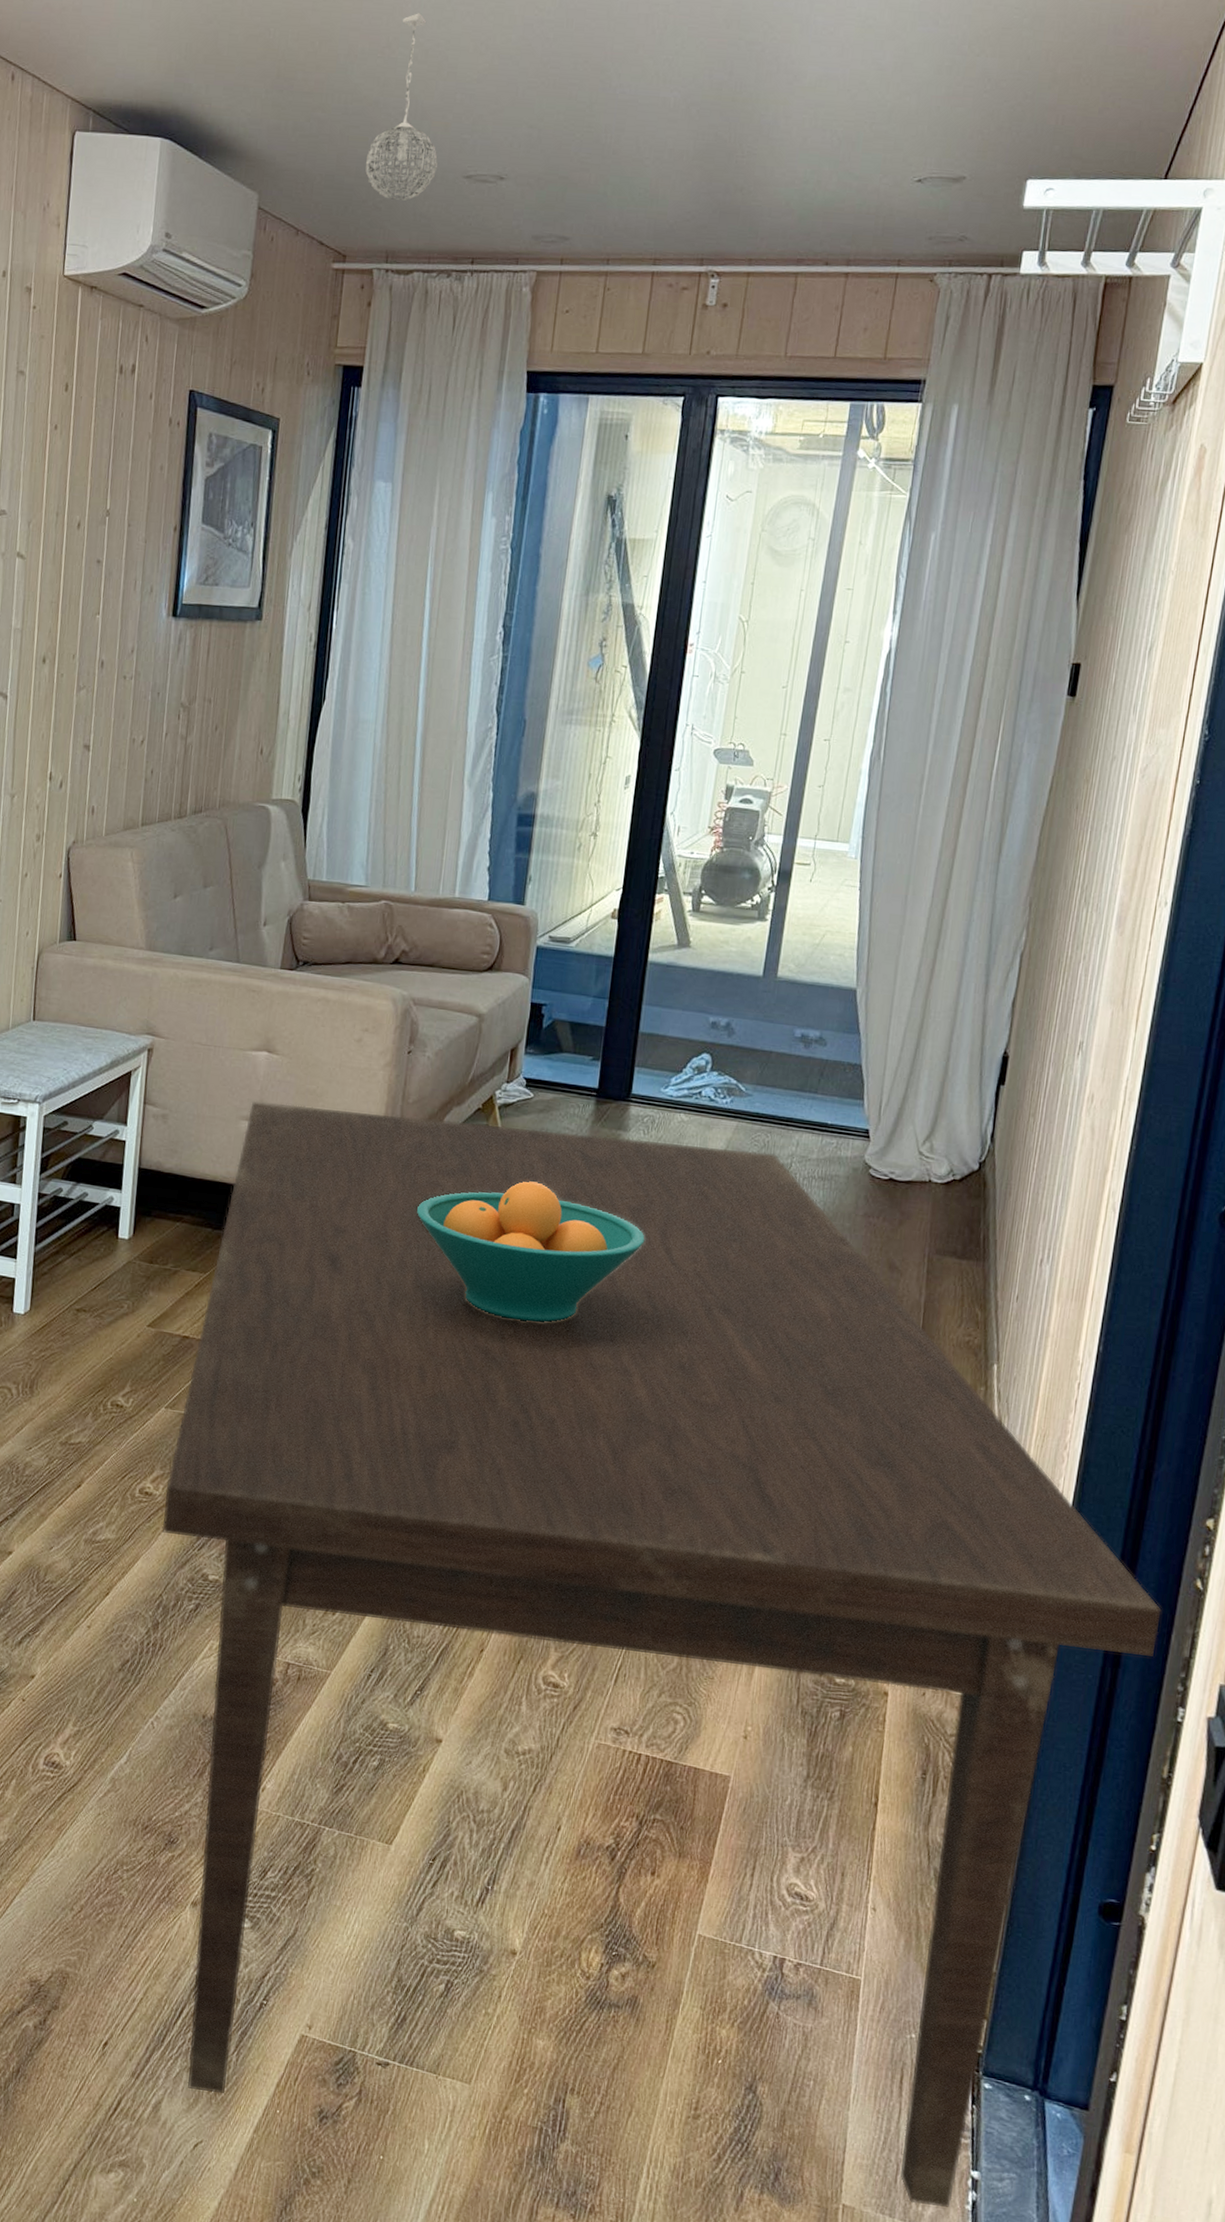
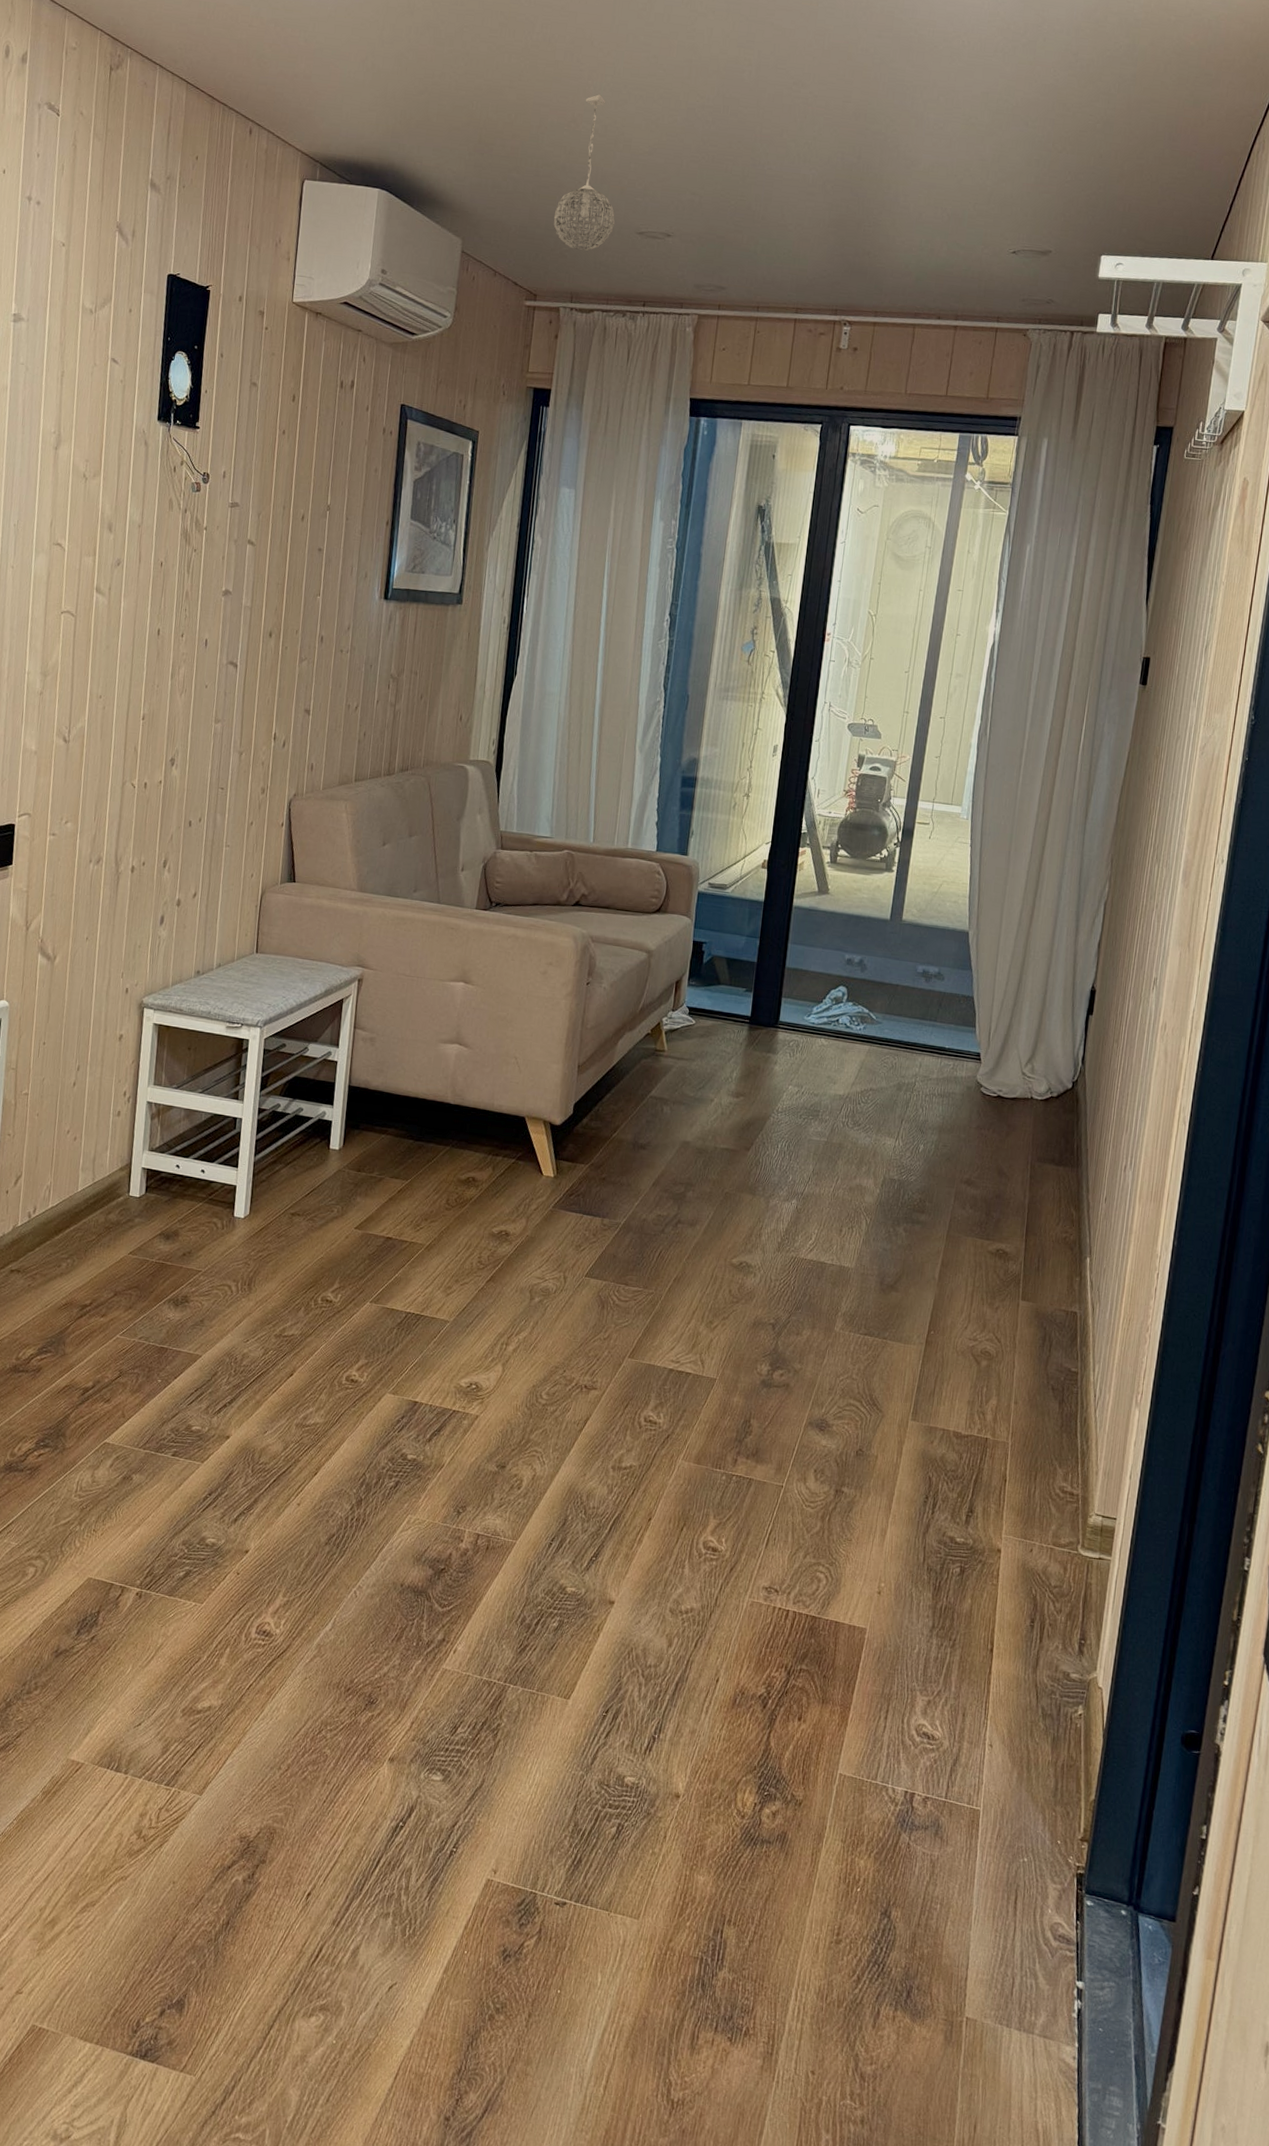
dining table: present [161,1101,1162,2207] -> none [365,1026,1229,2016]
fruit bowl: present [416,1181,645,1323] -> none [593,1097,791,1223]

